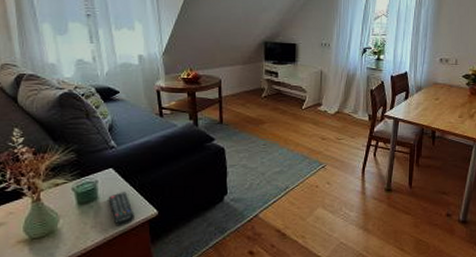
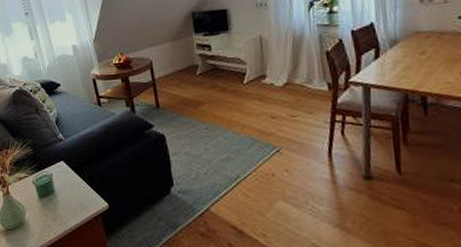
remote control: present [108,192,134,226] -> none [63,184,88,219]

